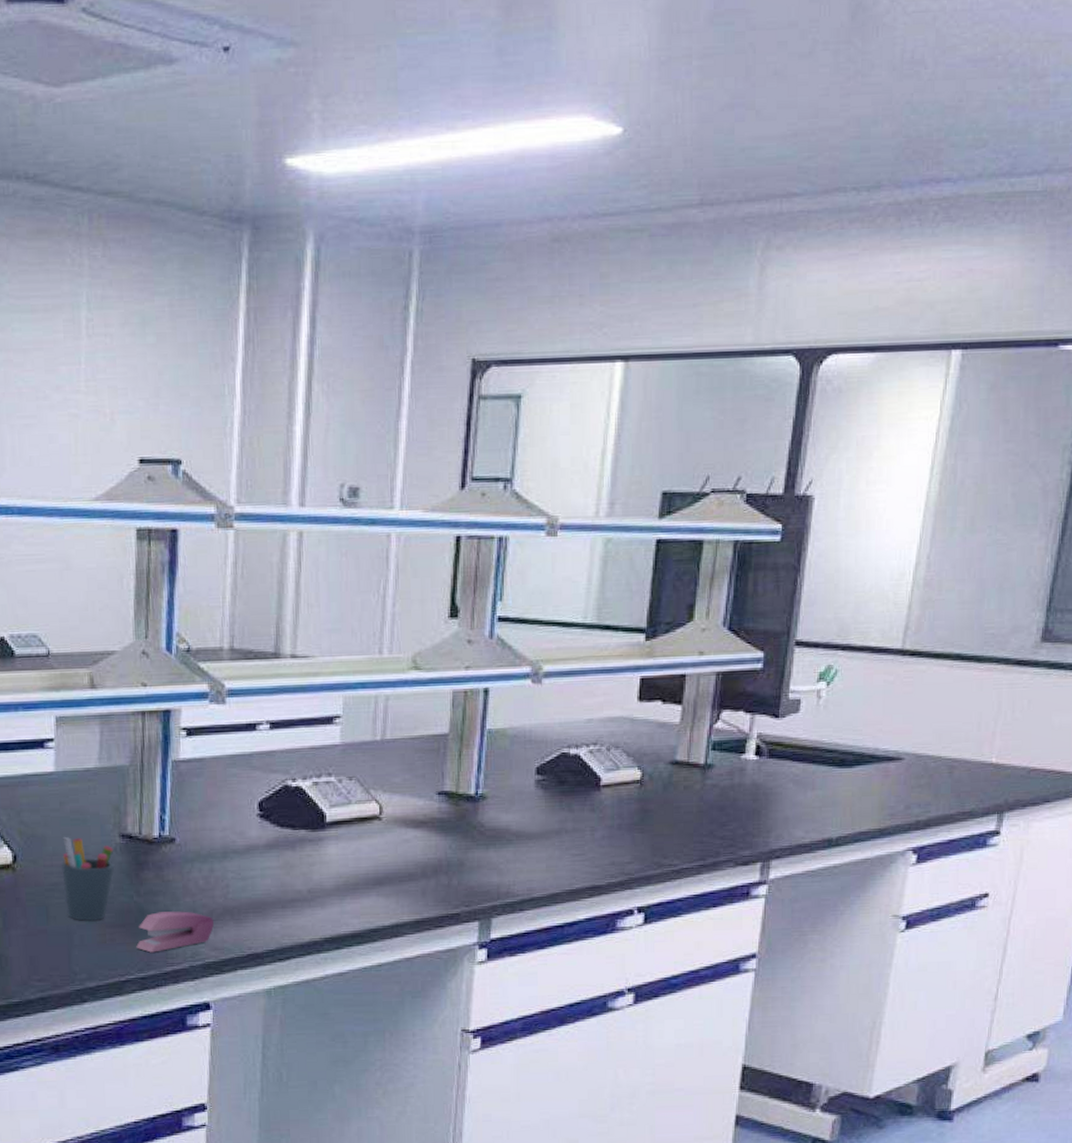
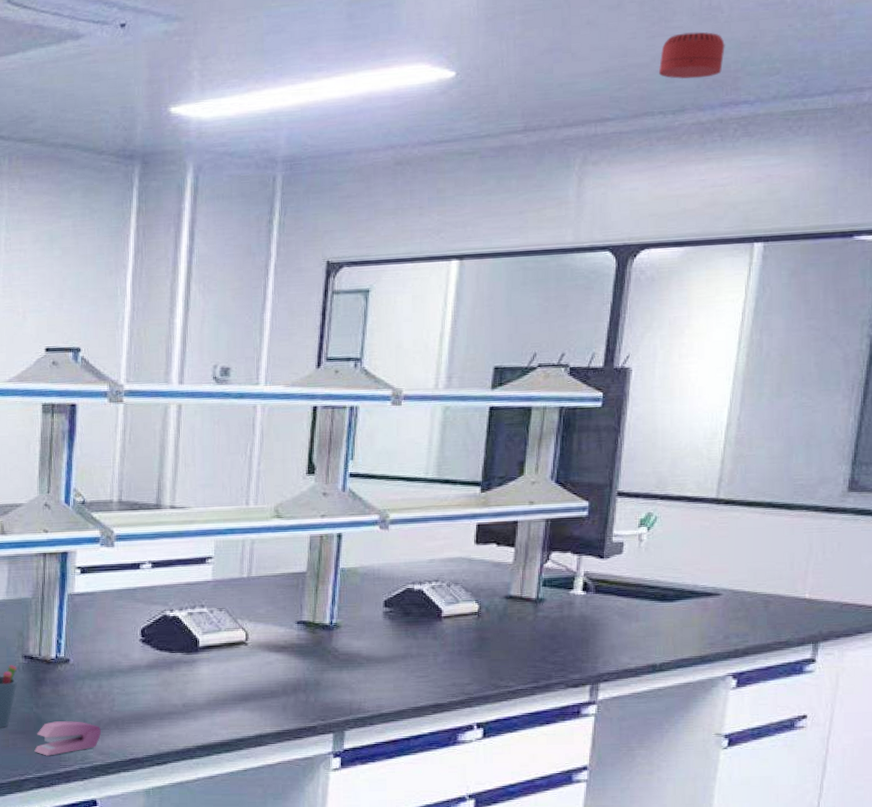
smoke detector: none [852,90,928,149] -> present [658,32,725,80]

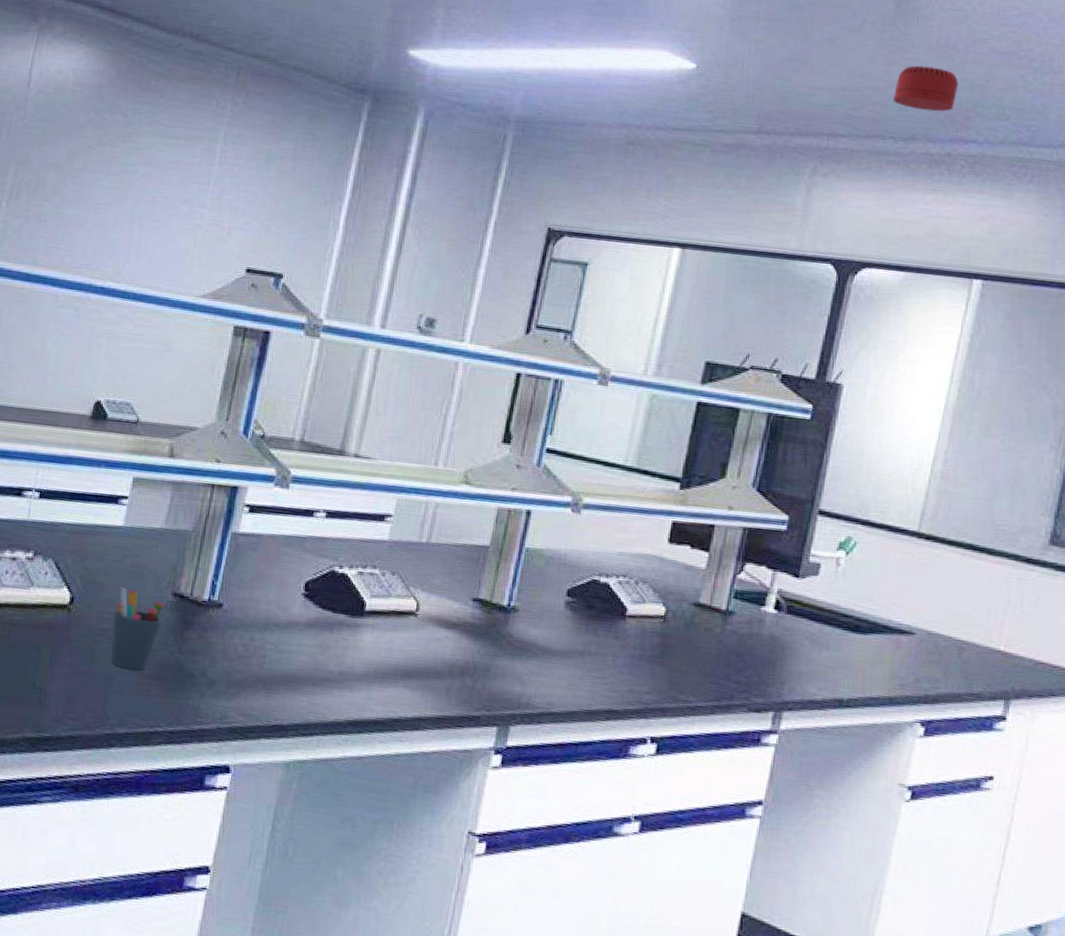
stapler: present [34,721,101,756] -> none [169,671,246,709]

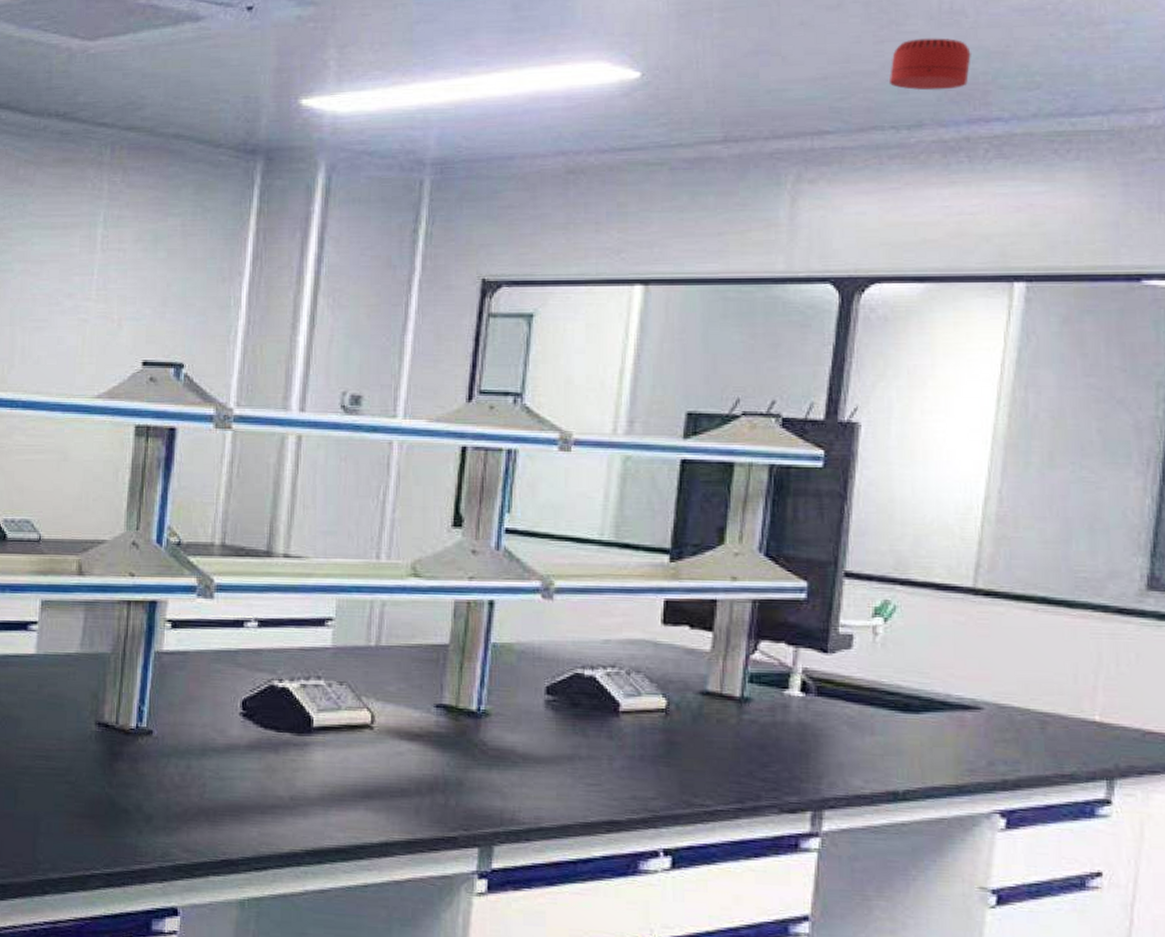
pen holder: present [111,587,165,671] -> none [33,721,89,810]

